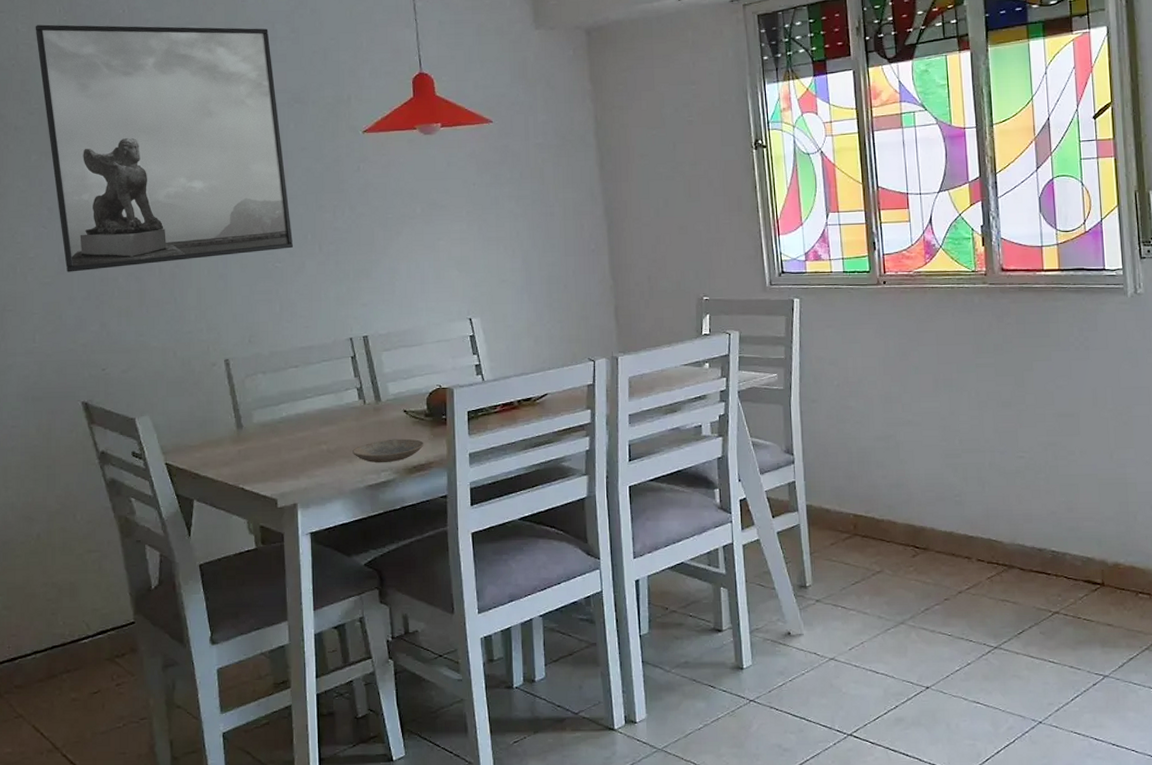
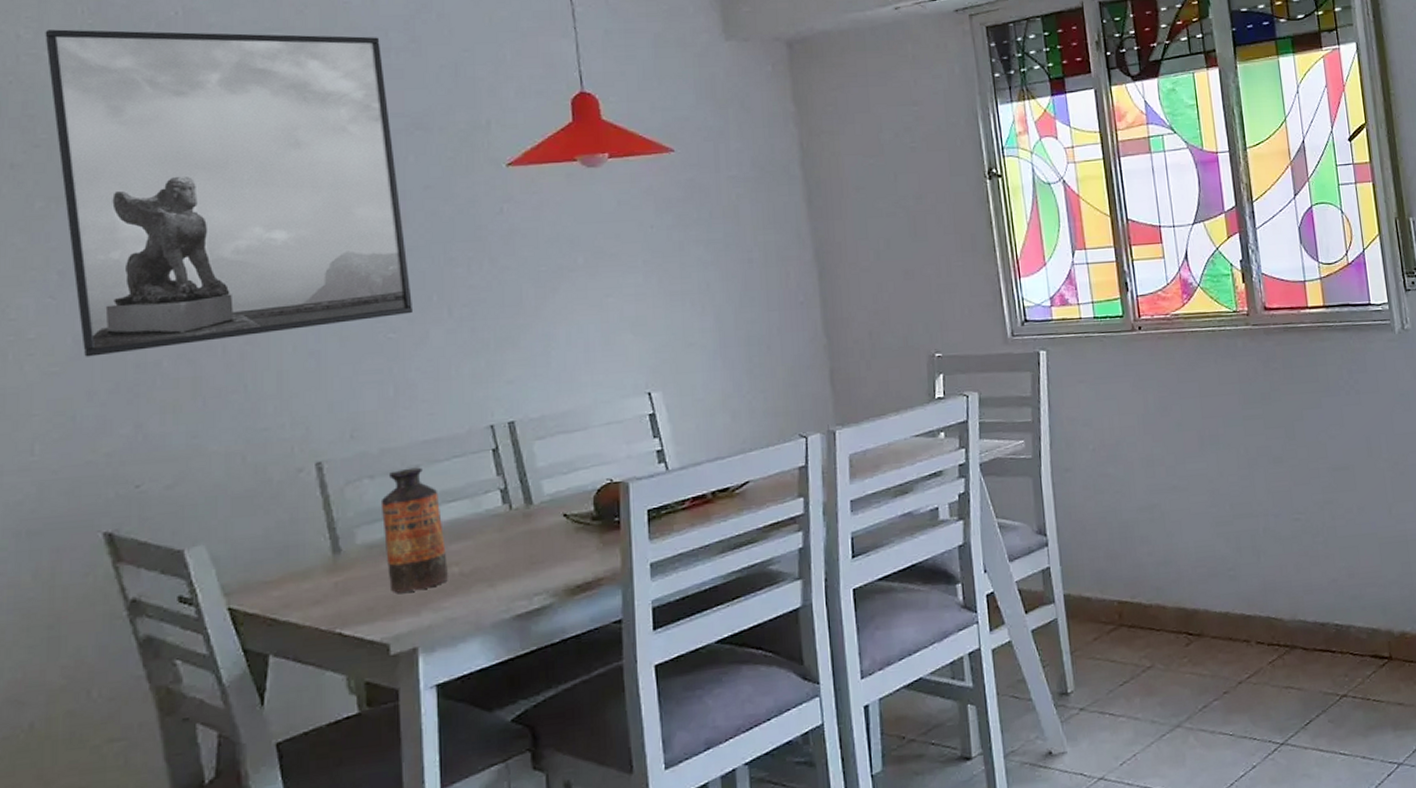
bottle: none [270,367,319,461] -> present [380,467,448,593]
plate: present [353,438,424,463] -> none [495,550,591,585]

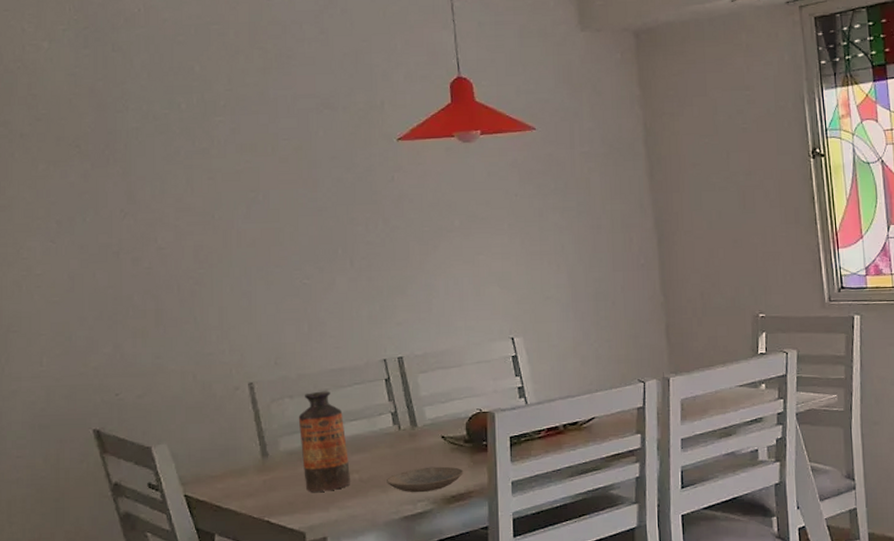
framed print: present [45,29,414,357] -> none [43,24,323,290]
plate: none [495,550,591,585] -> present [387,466,463,492]

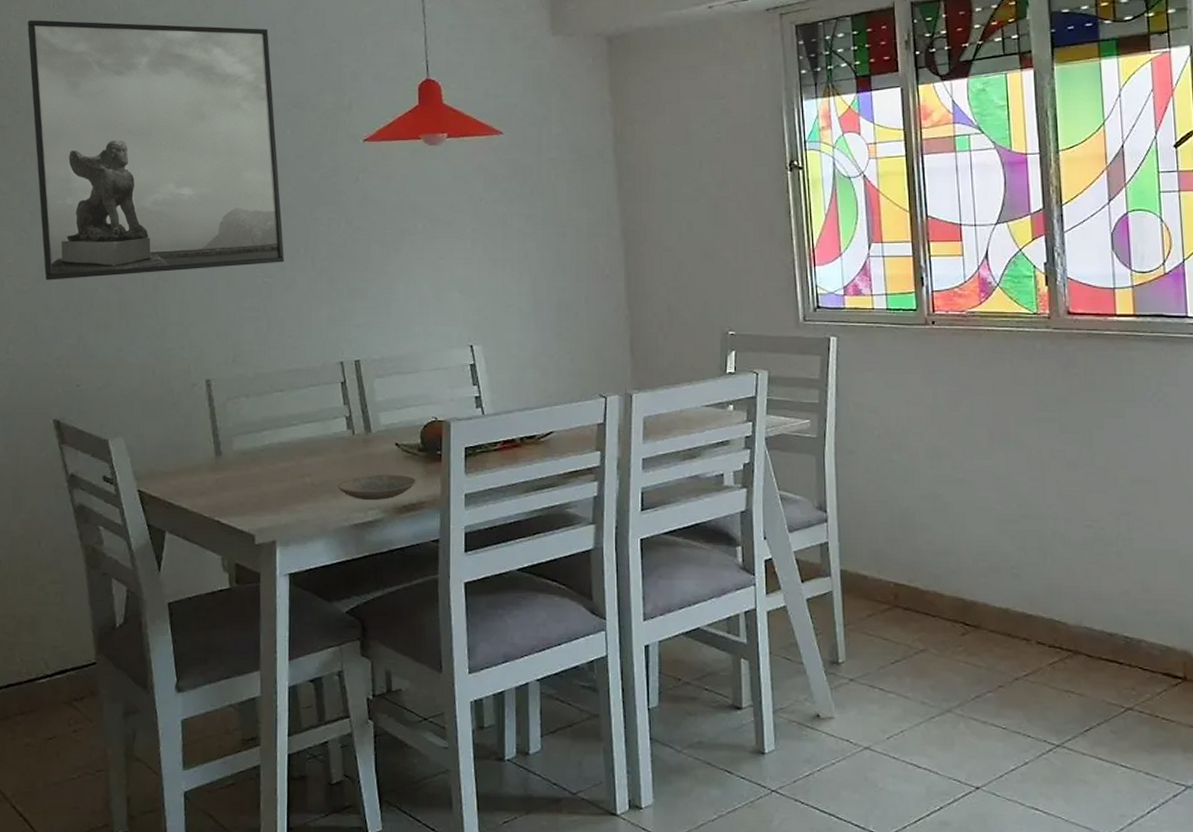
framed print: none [43,24,323,290] -> present [27,20,285,280]
bottle: present [298,391,350,492] -> none [253,391,302,494]

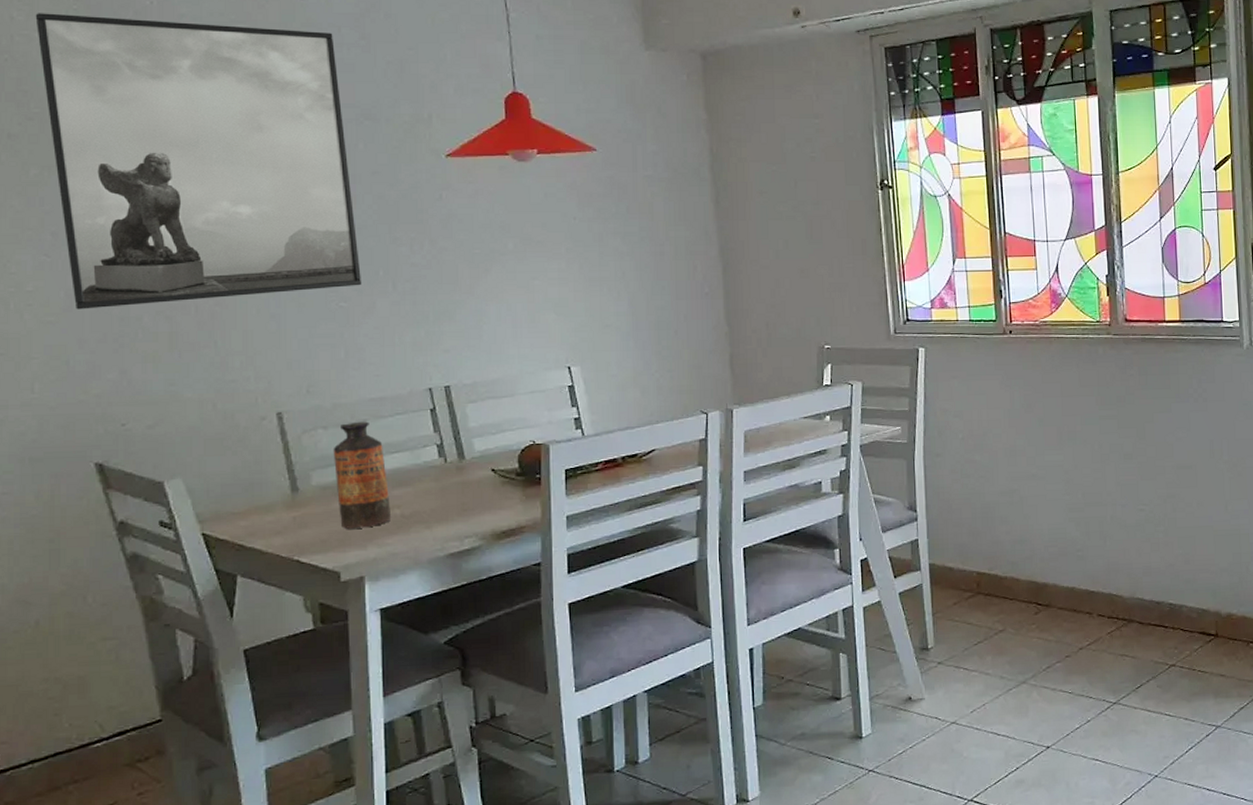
bottle: none [253,391,302,494] -> present [333,421,391,529]
plate: present [338,474,416,500] -> none [431,500,515,528]

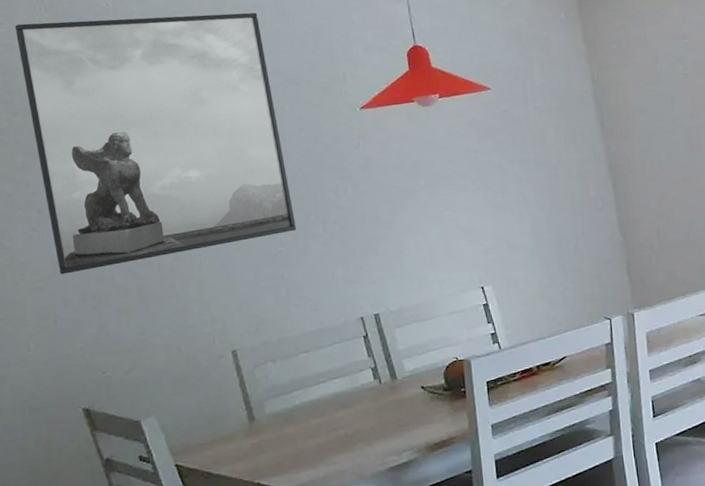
bottle: present [333,421,391,529] -> none [282,352,336,451]

